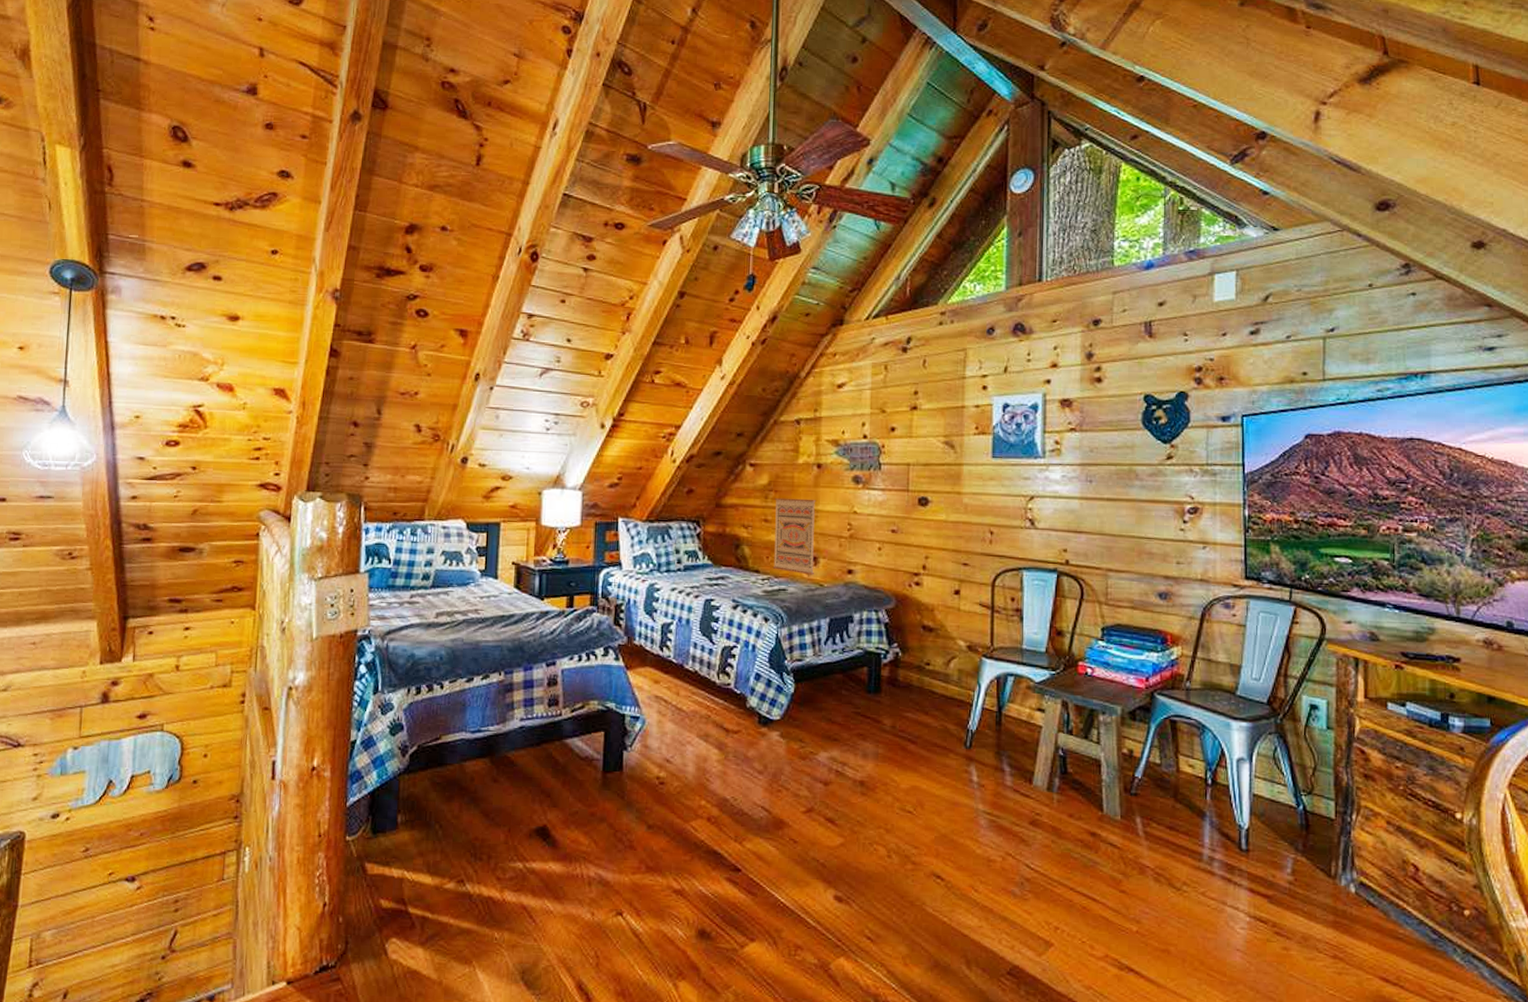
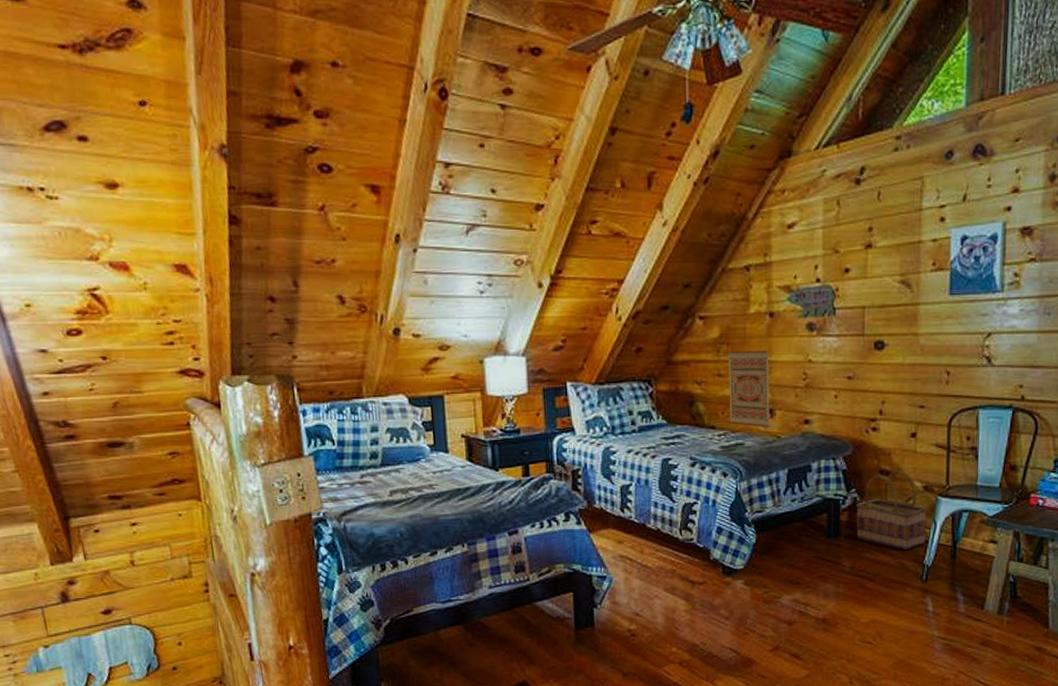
basket: none [897,627,972,712] -> present [855,470,928,549]

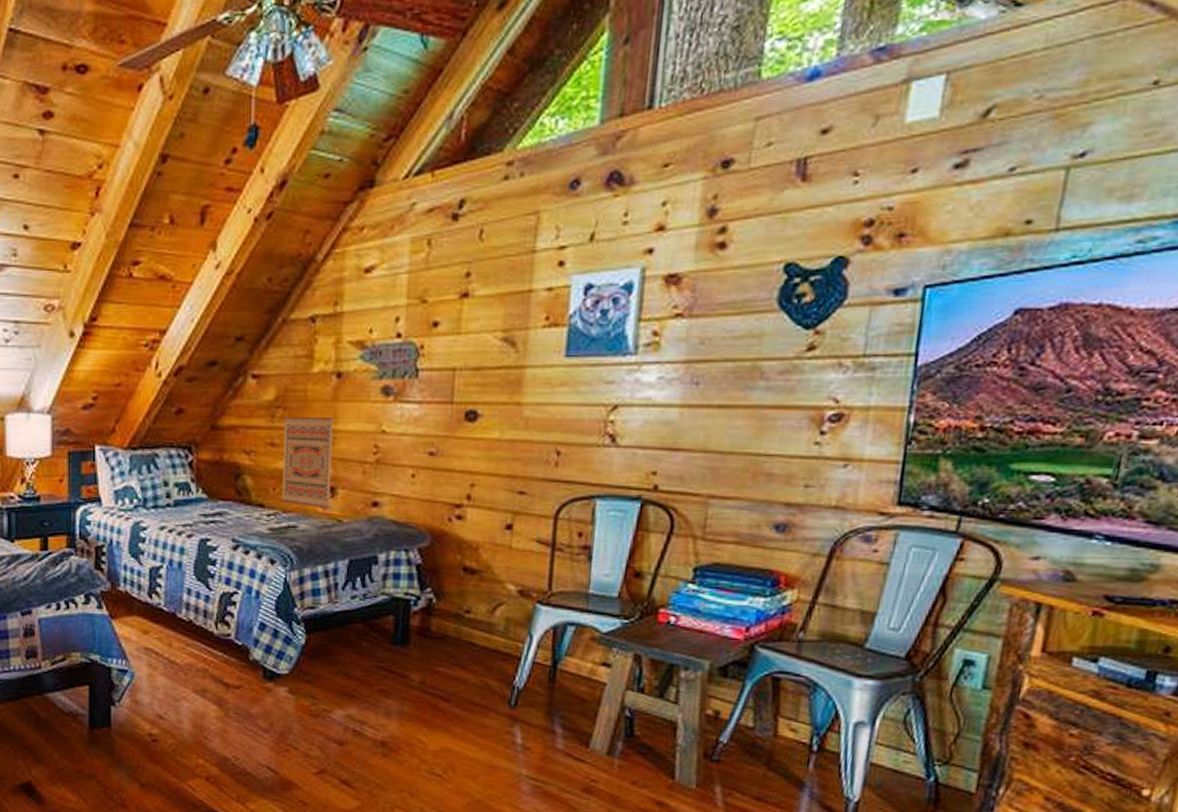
basket: present [855,470,928,549] -> none [429,569,522,666]

